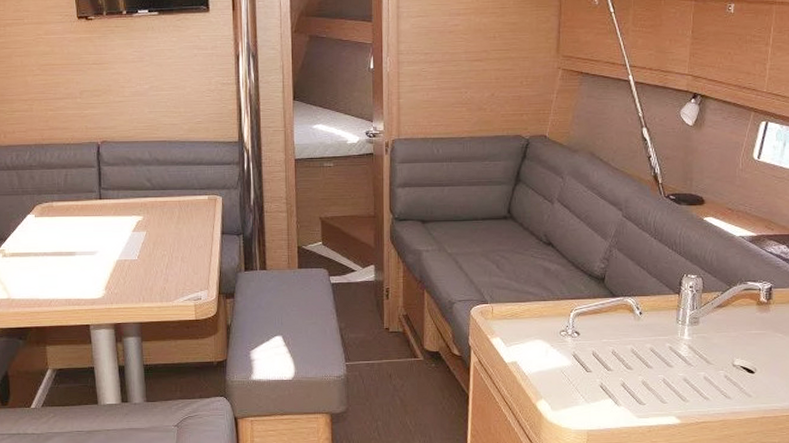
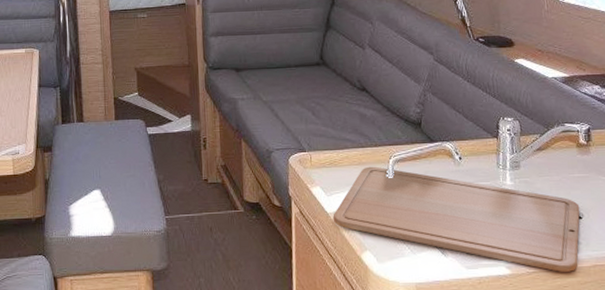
chopping board: none [511,319,754,423] -> present [332,166,580,272]

